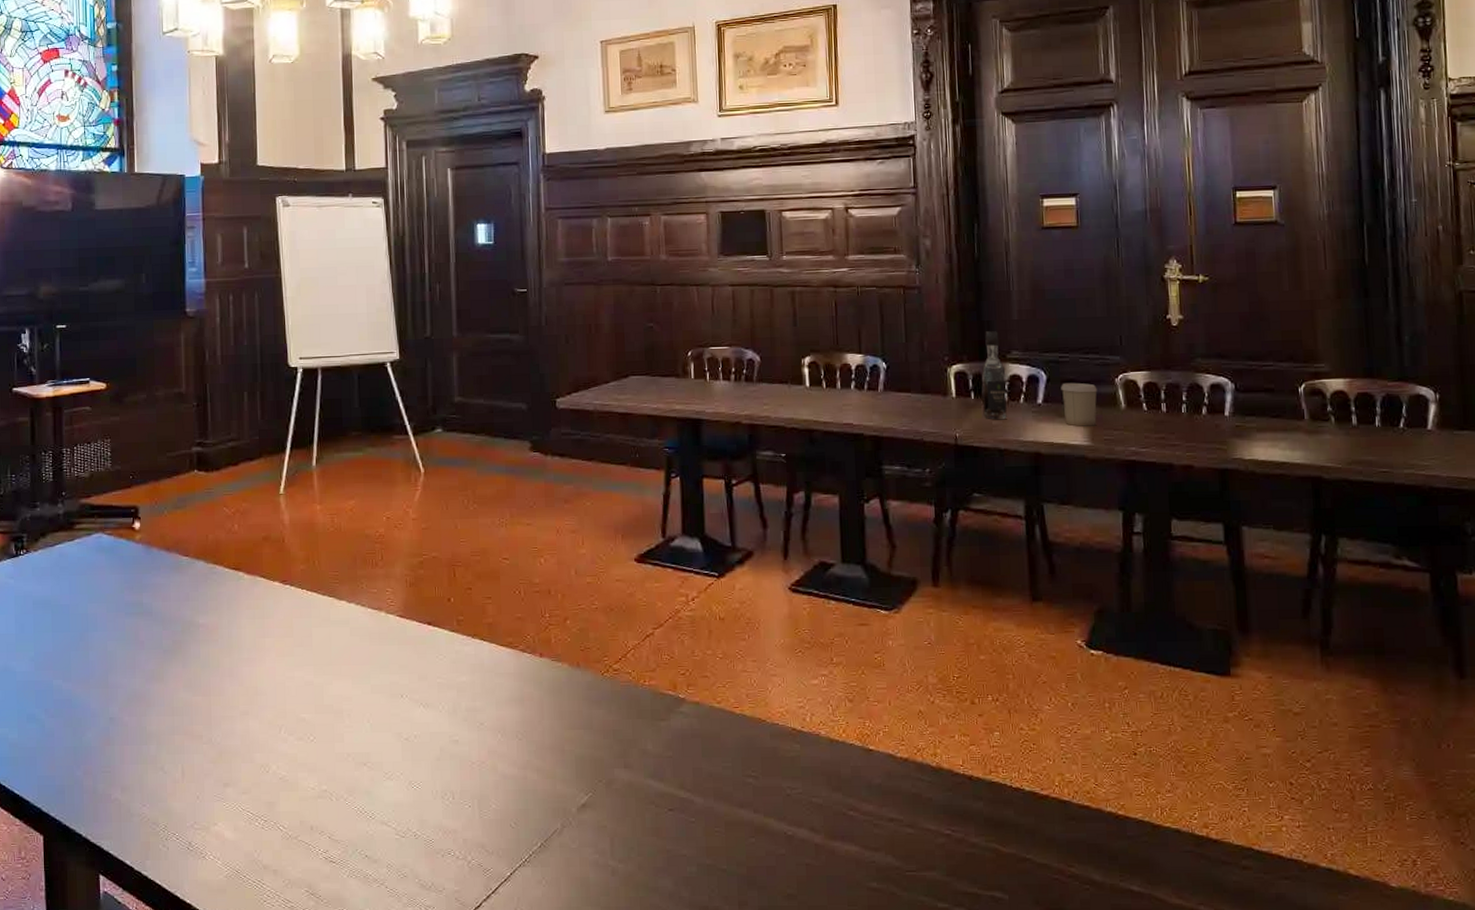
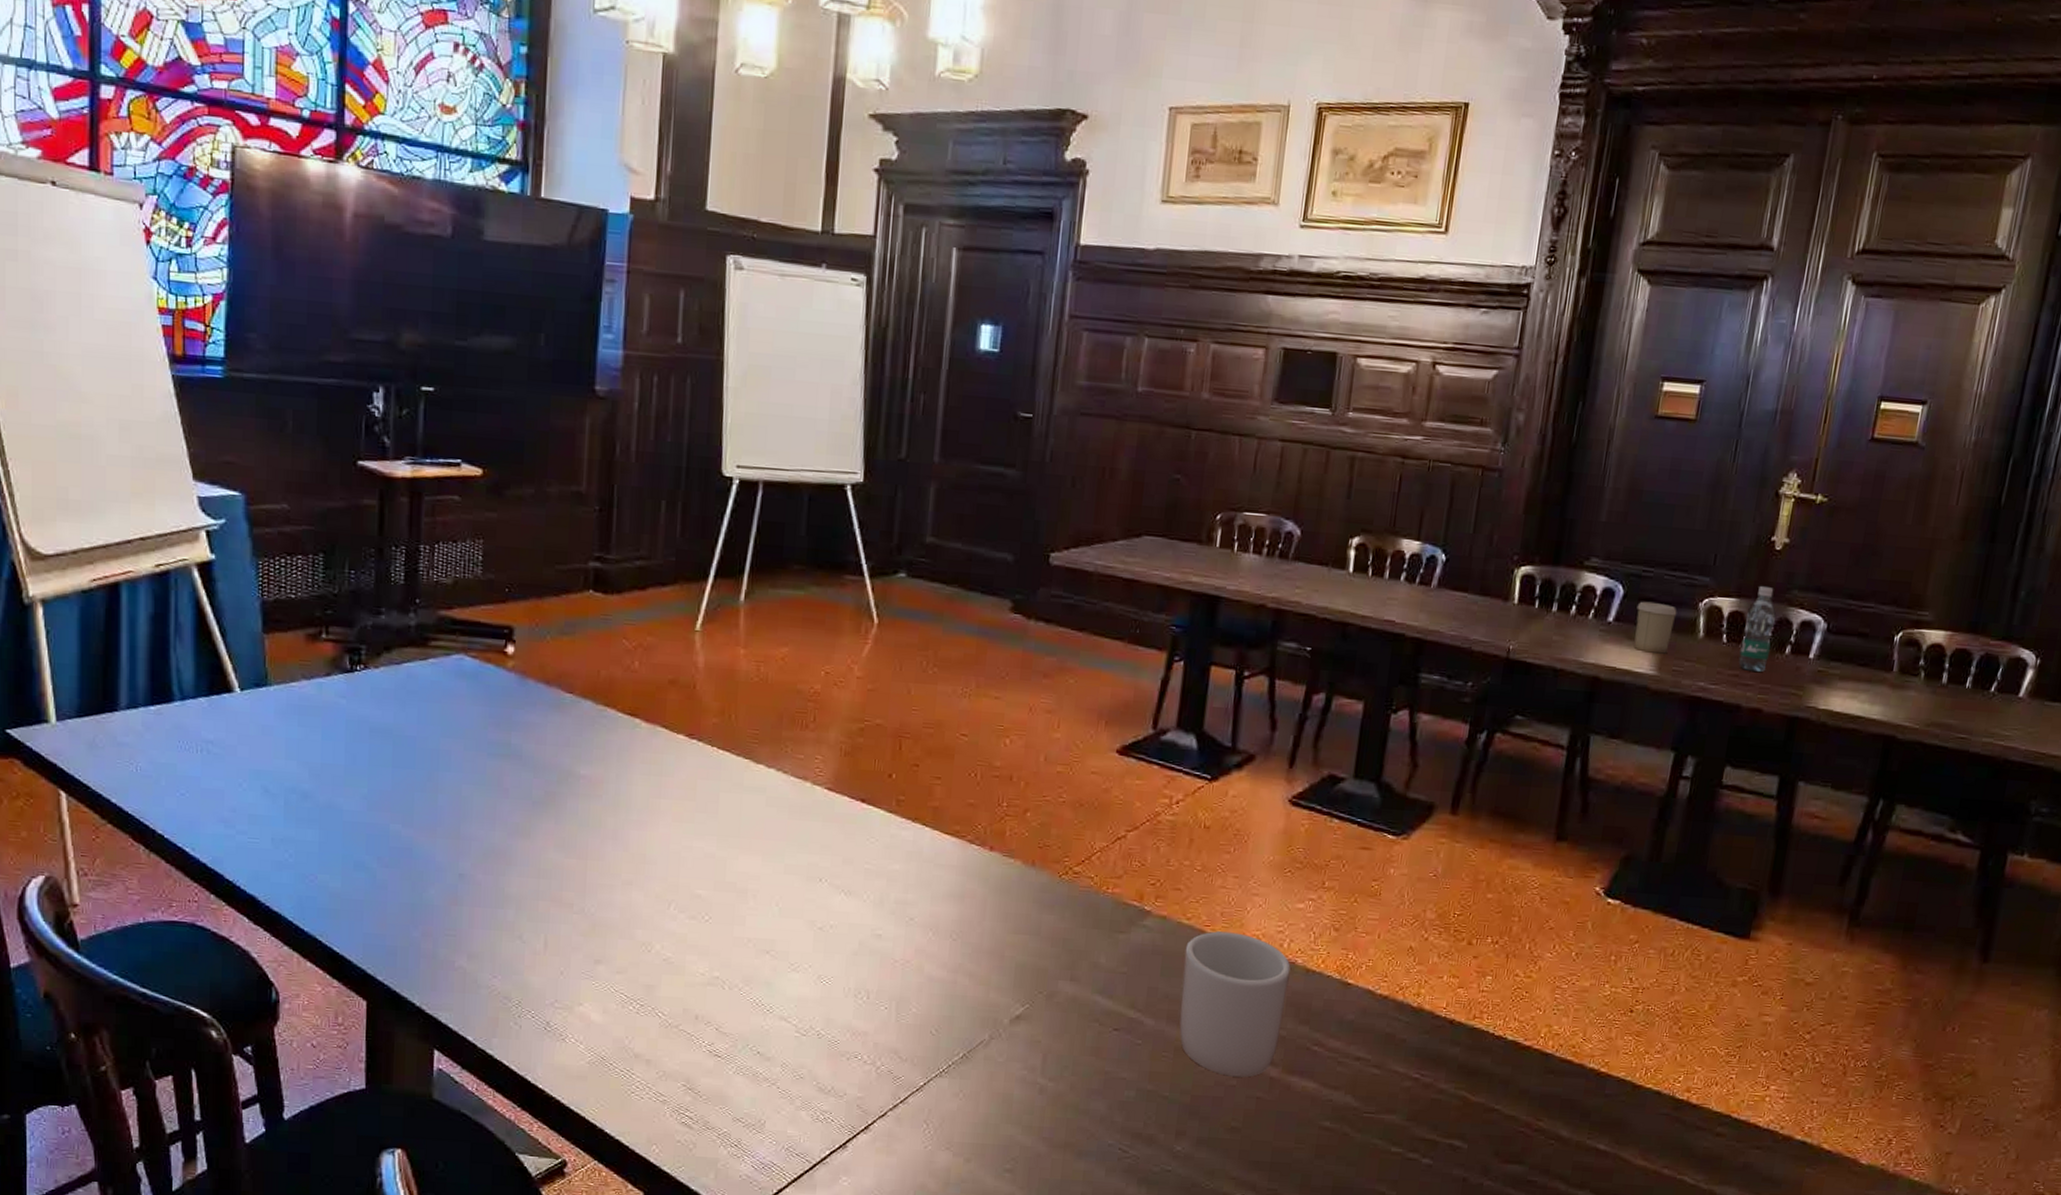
mug: none [720,711,817,846] -> present [1179,931,1291,1077]
bottle: present [981,331,1007,420] -> none [1544,531,1581,636]
bottle: none [1160,358,1188,434] -> present [1738,586,1776,673]

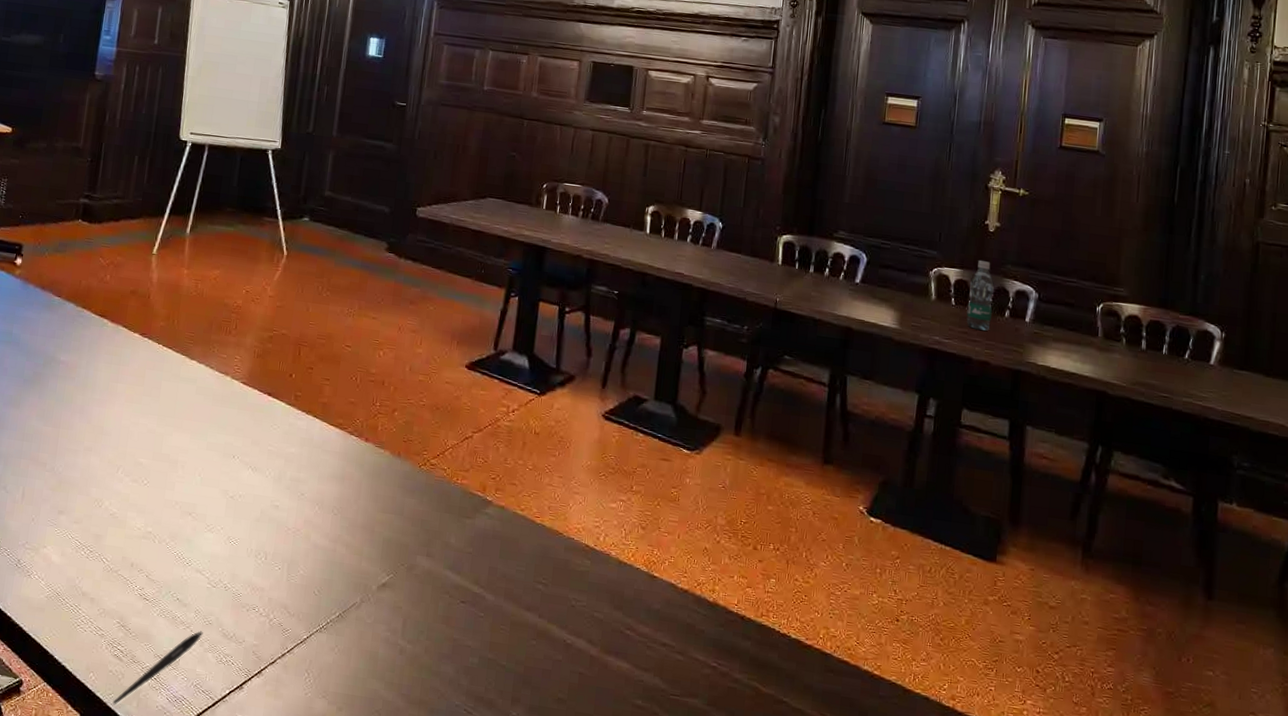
pen: none [683,1087,793,1179] -> present [112,631,203,705]
mug: present [1179,931,1291,1077] -> none [514,522,606,654]
cup: present [1633,601,1677,654] -> none [878,267,912,312]

